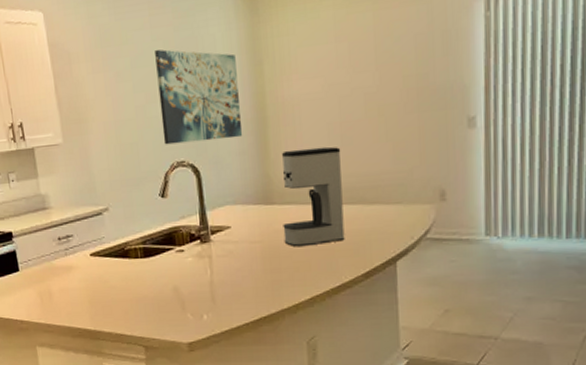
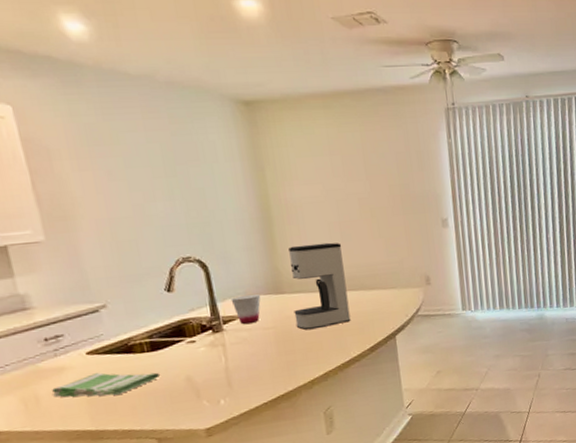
dish towel: none [61,275,151,298] -> present [51,372,161,397]
wall art: present [155,49,243,145] -> none [151,152,250,242]
cup: none [220,203,249,236] -> present [230,294,261,324]

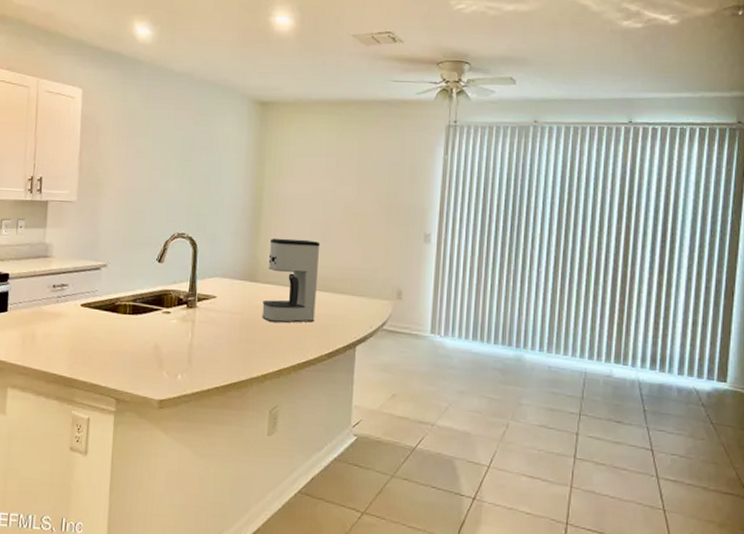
dish towel: present [51,372,161,397] -> none [45,325,134,349]
cup: present [230,294,261,324] -> none [209,276,235,306]

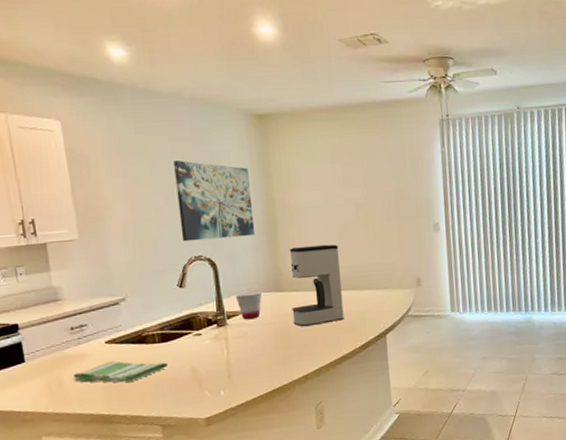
dish towel: none [45,325,134,349] -> present [73,361,169,383]
wall art: none [169,138,243,221] -> present [174,160,256,242]
cup: none [209,276,235,306] -> present [235,291,262,320]

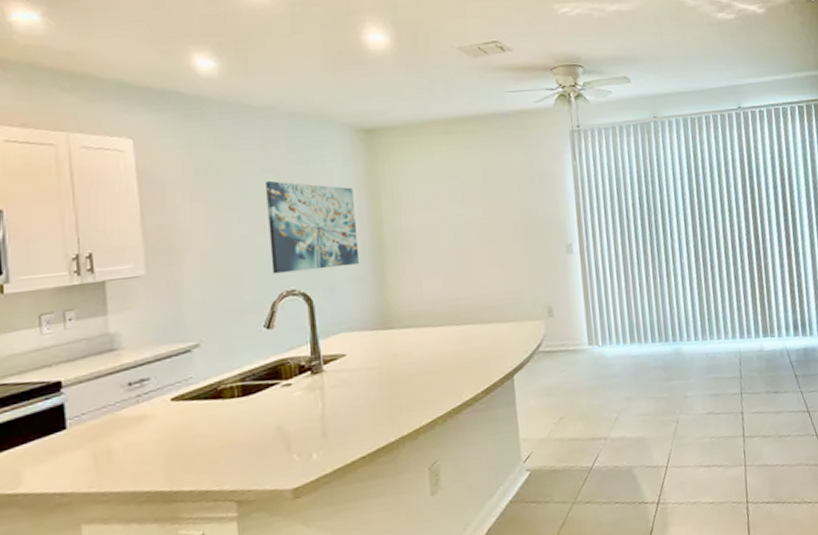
dish towel: present [73,361,169,383] -> none [126,421,249,452]
cup: present [235,291,262,320] -> none [334,329,366,364]
coffee maker: present [290,244,344,327] -> none [400,271,464,370]

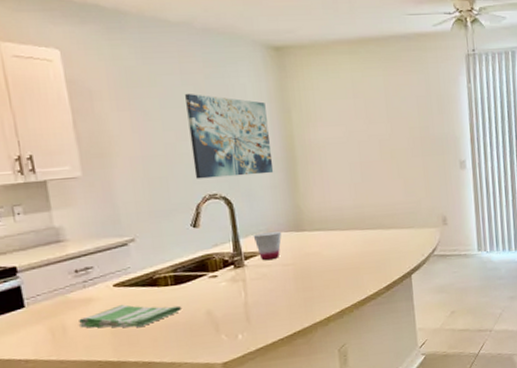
dish towel: none [126,421,249,452] -> present [78,305,182,328]
cup: none [334,329,366,364] -> present [253,231,282,261]

